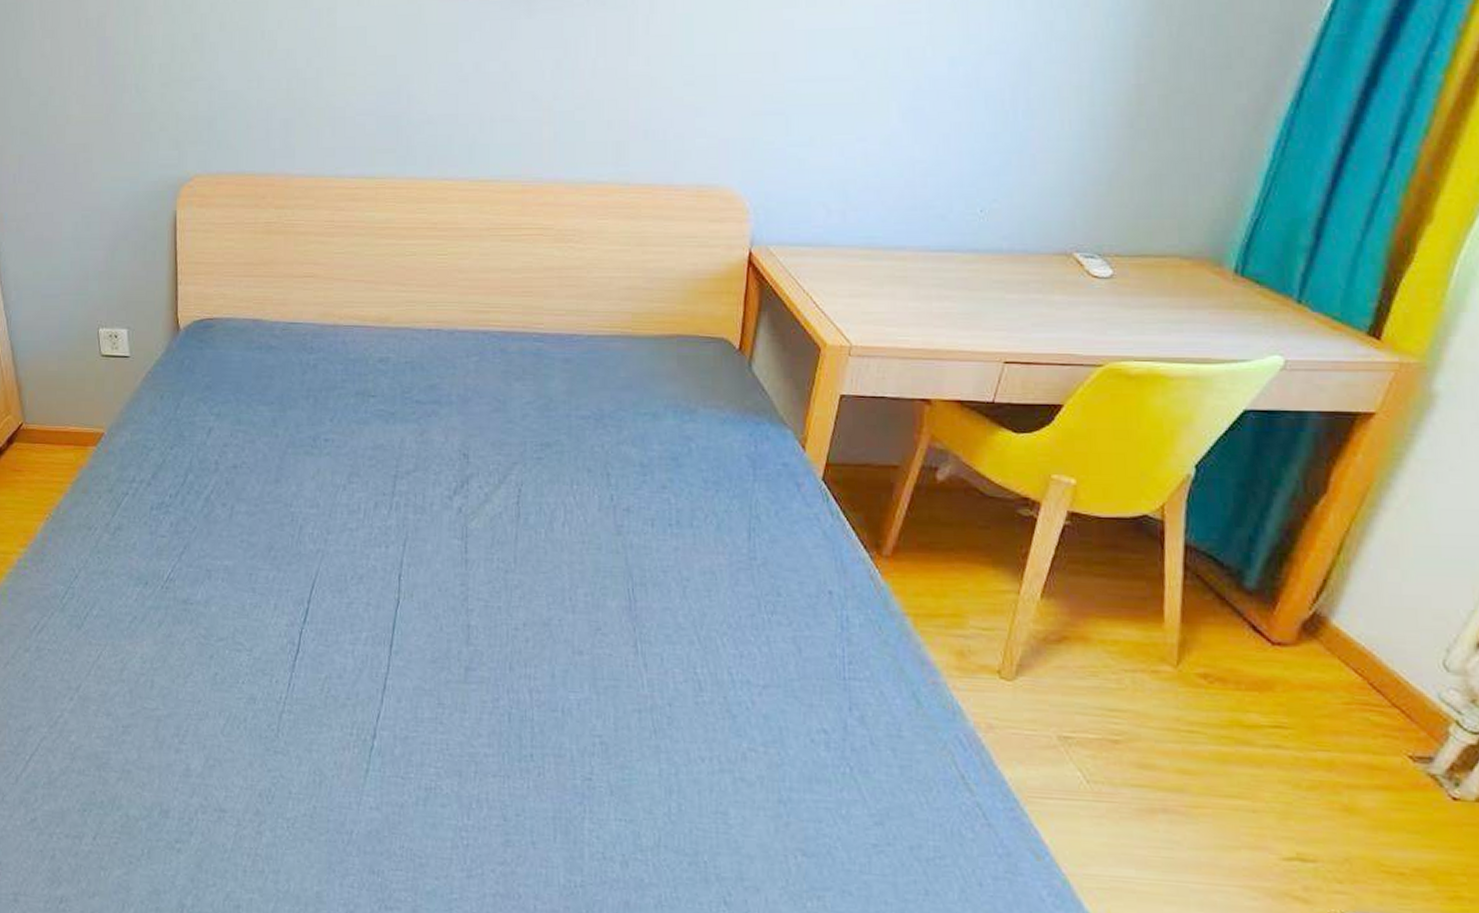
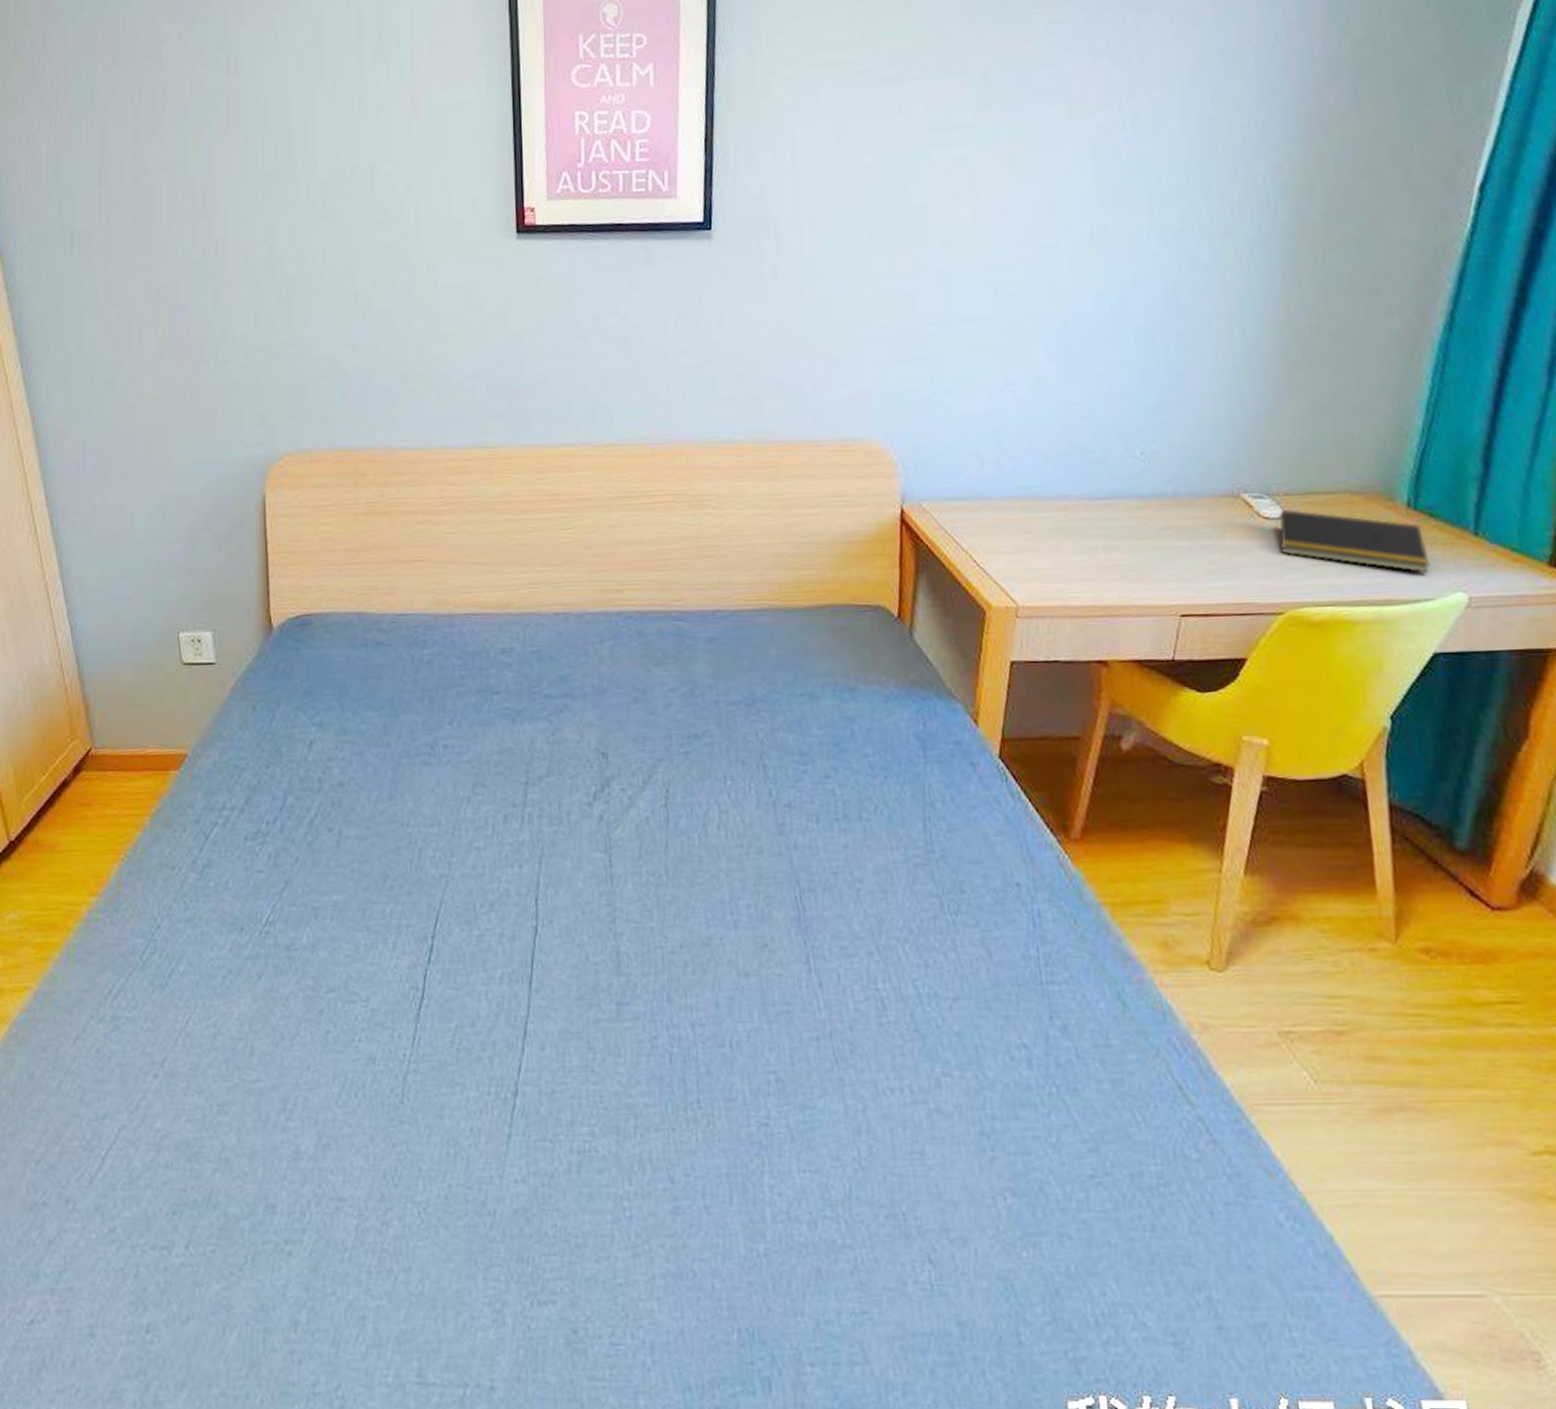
notepad: none [1103,269,1250,336] -> present [1275,508,1430,573]

